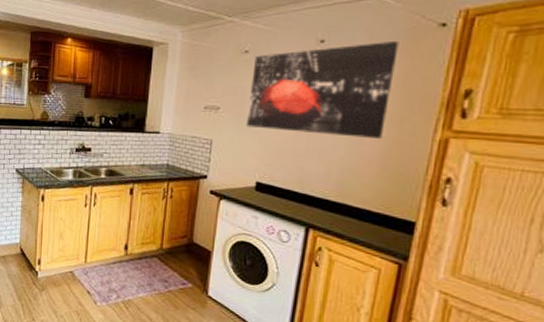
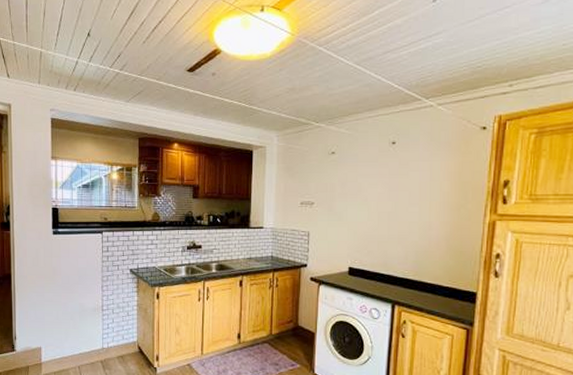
wall art: present [247,40,399,138] -> none [337,141,453,224]

